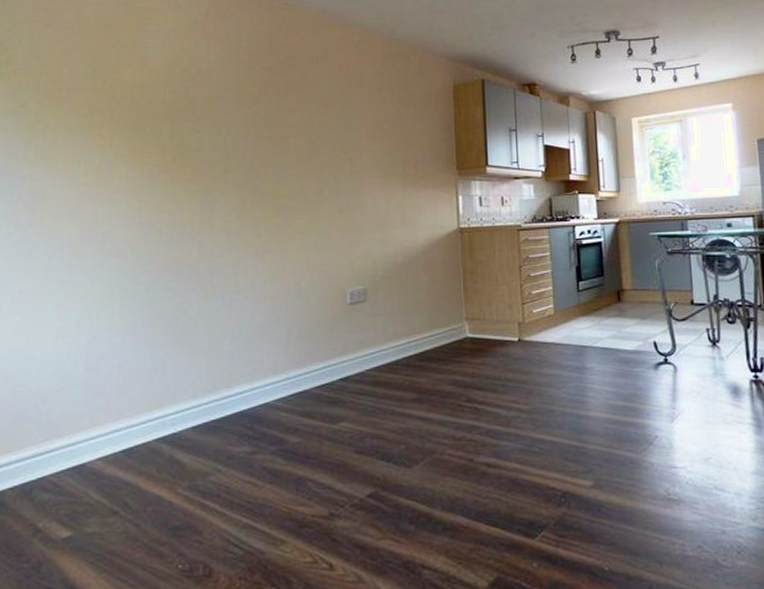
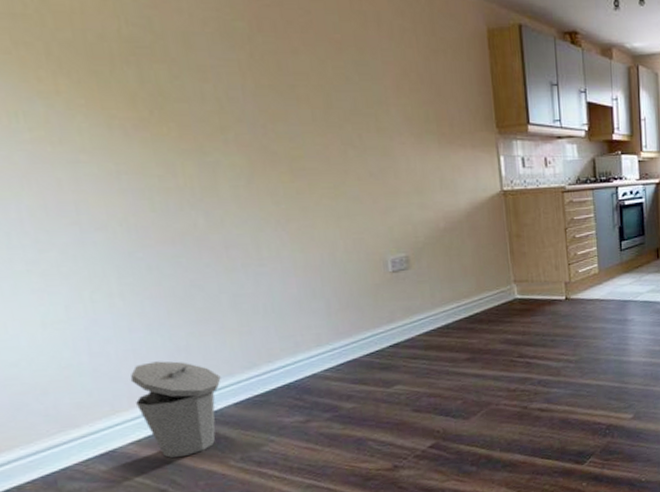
trash can: none [111,379,185,479] -> present [130,361,221,459]

